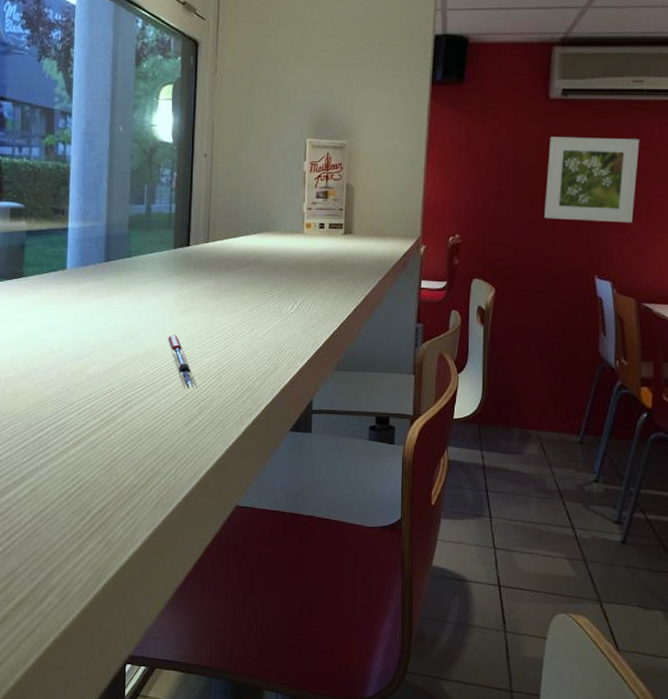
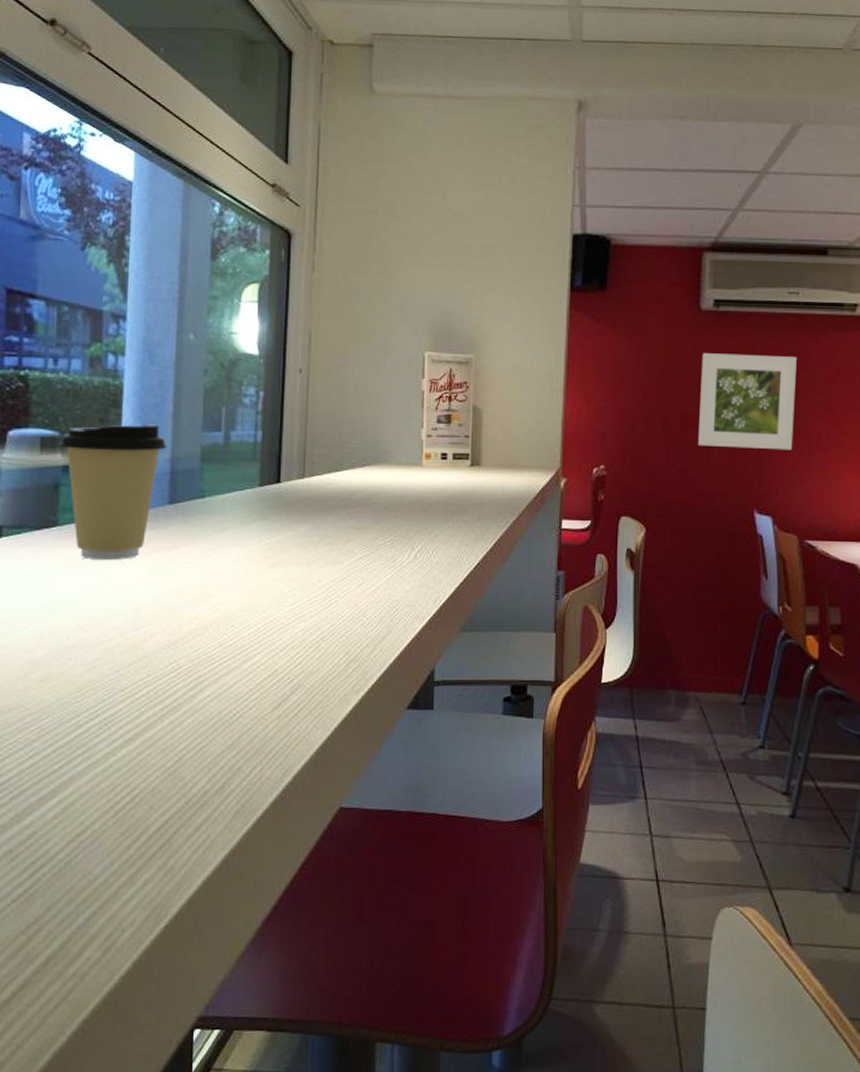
coffee cup: none [23,199,103,304] -> present [58,424,167,560]
pen: present [167,333,198,389] -> none [251,593,291,662]

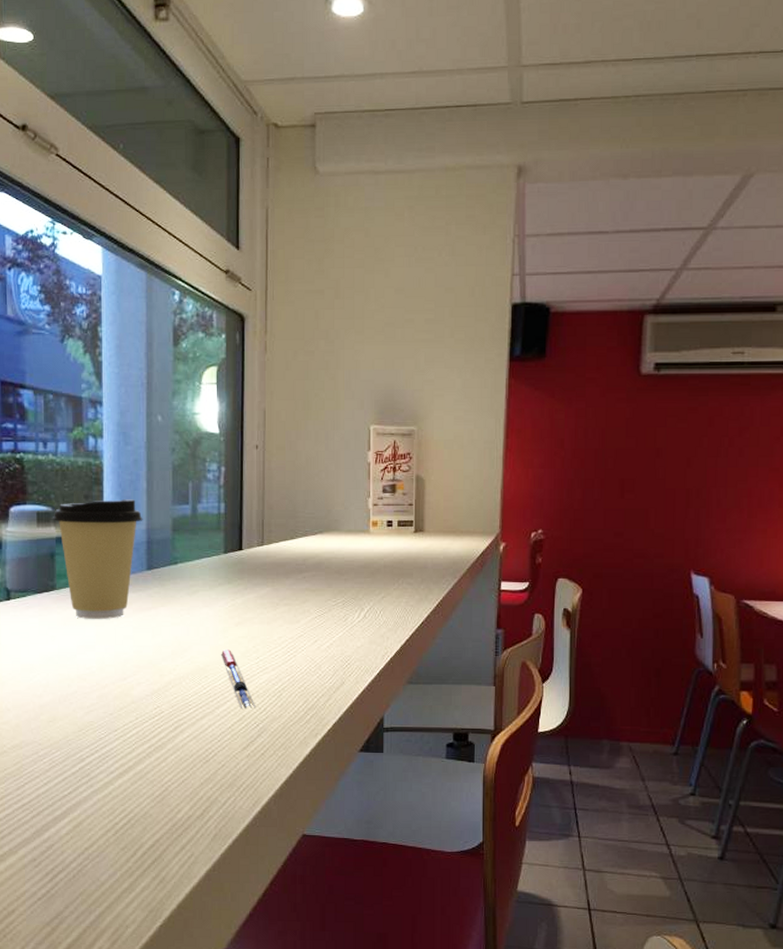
pen: none [251,593,291,662] -> present [220,648,256,709]
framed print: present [698,353,798,450] -> none [636,417,740,512]

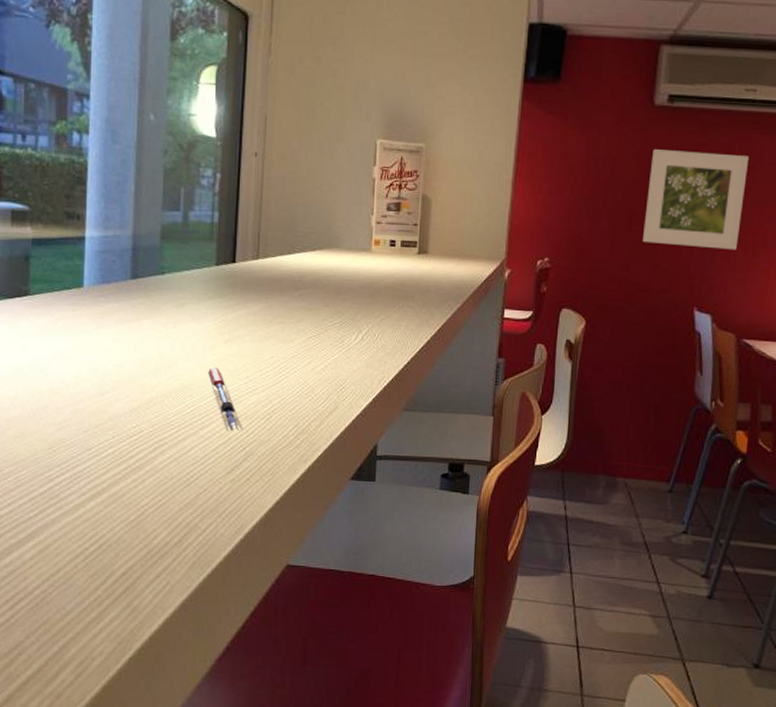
coffee cup: present [52,499,143,619] -> none [28,201,130,330]
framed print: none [636,417,740,512] -> present [643,149,750,250]

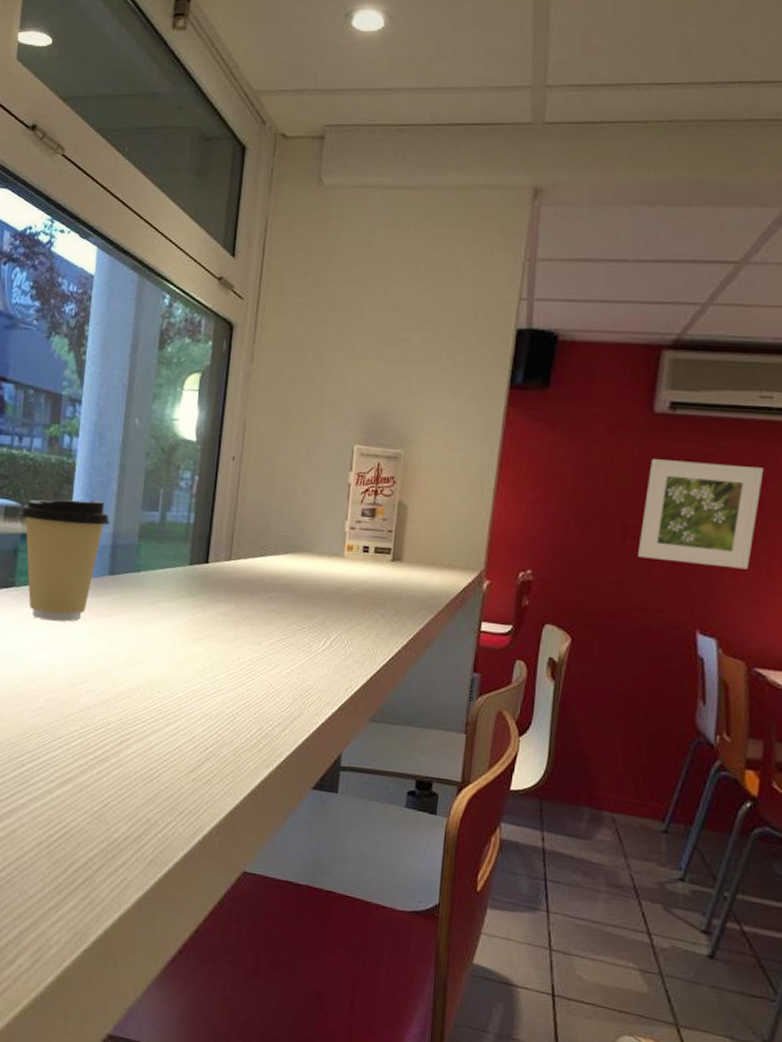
coffee cup: none [28,201,130,330] -> present [19,499,110,622]
pen: present [207,366,244,431] -> none [175,664,207,731]

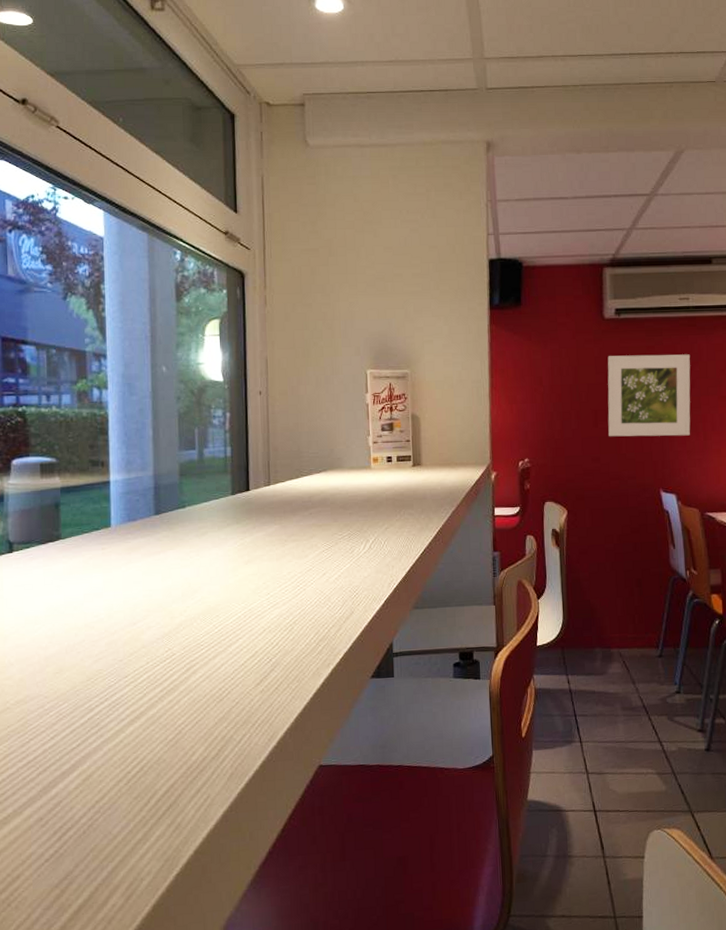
coffee cup: present [19,499,110,622] -> none [56,447,150,567]

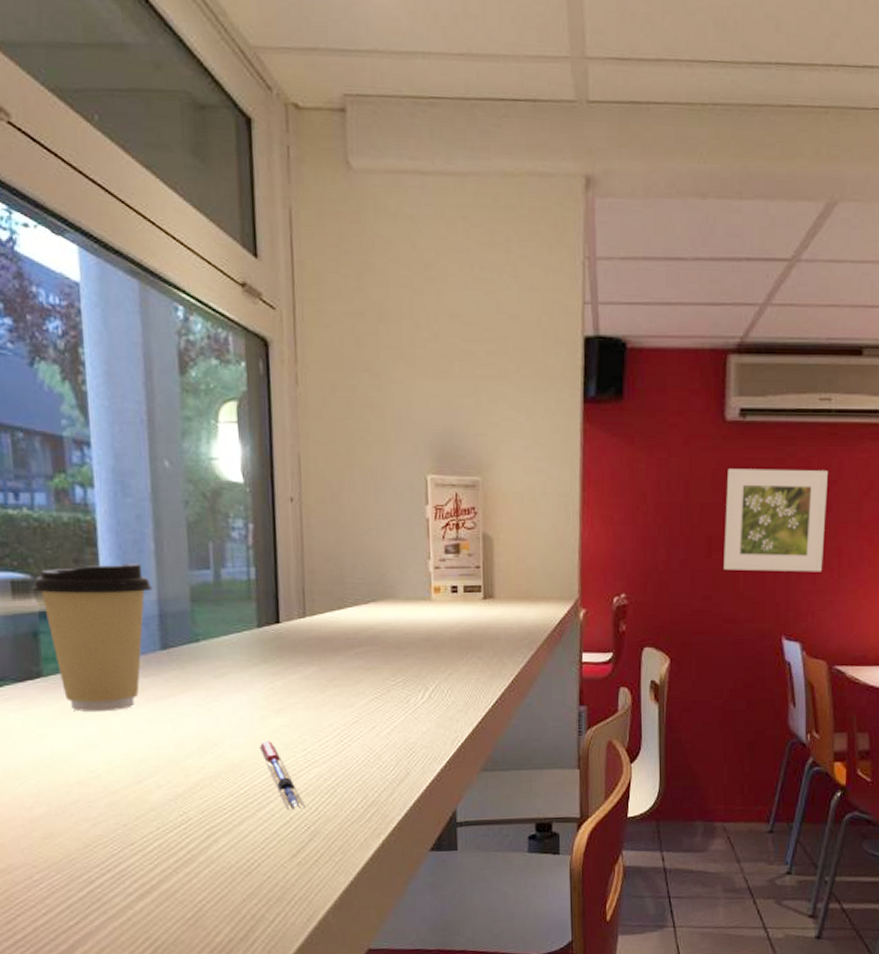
coffee cup: none [56,447,150,567] -> present [31,563,153,712]
pen: none [231,587,269,645] -> present [259,740,306,809]

